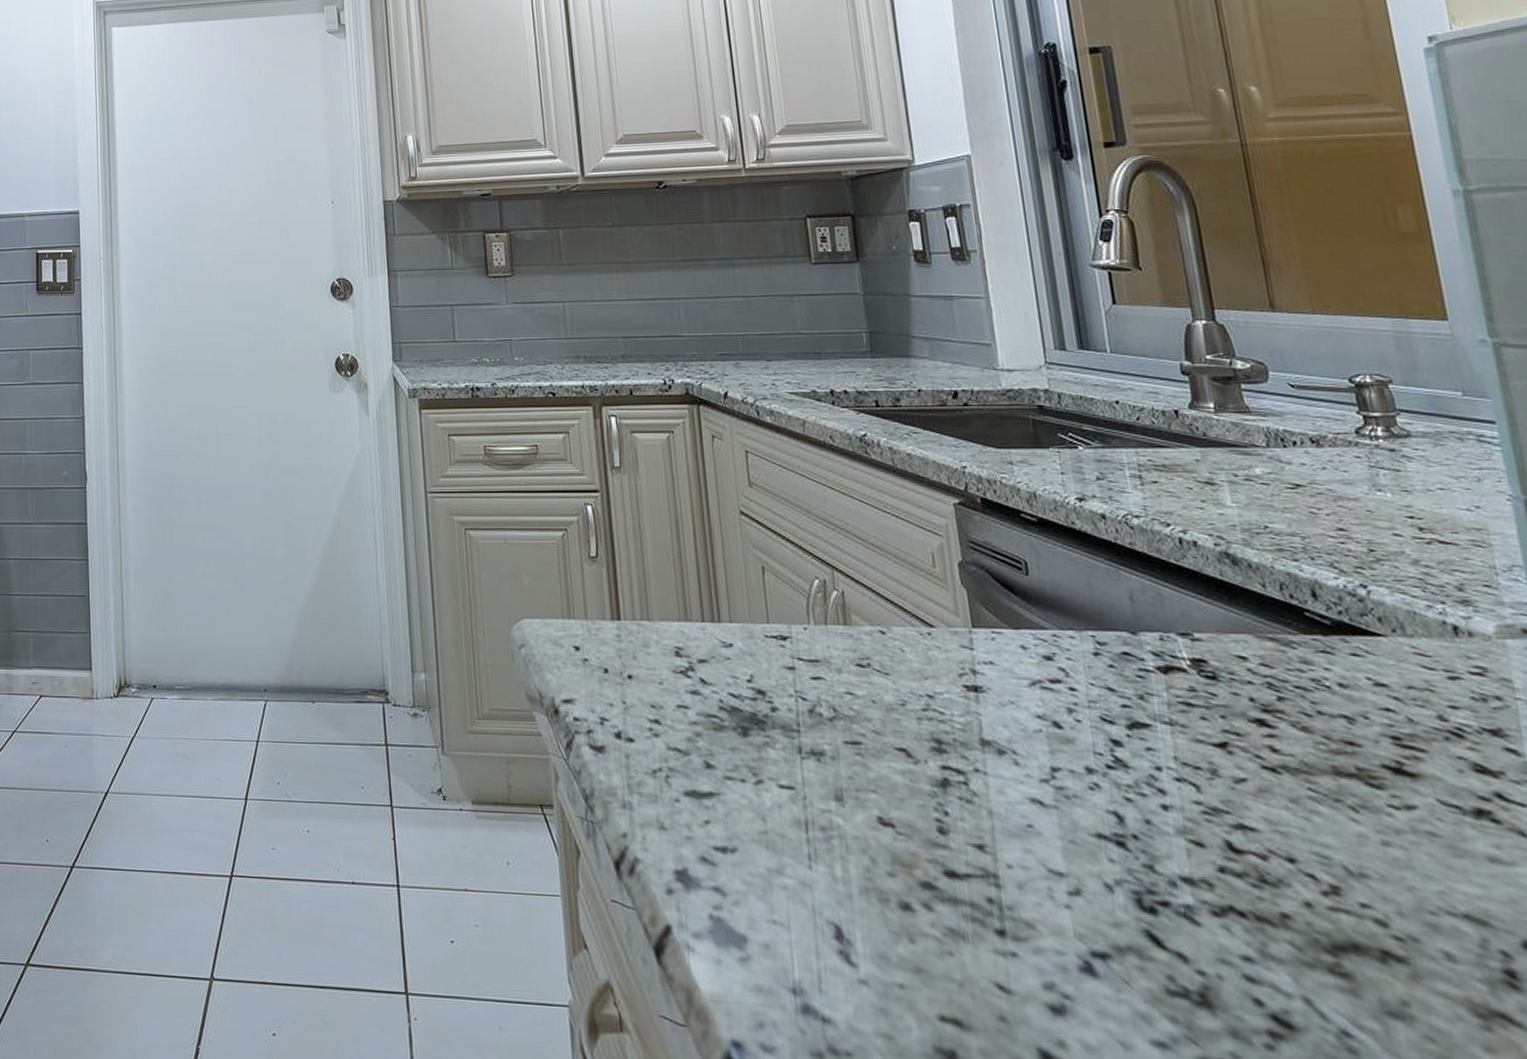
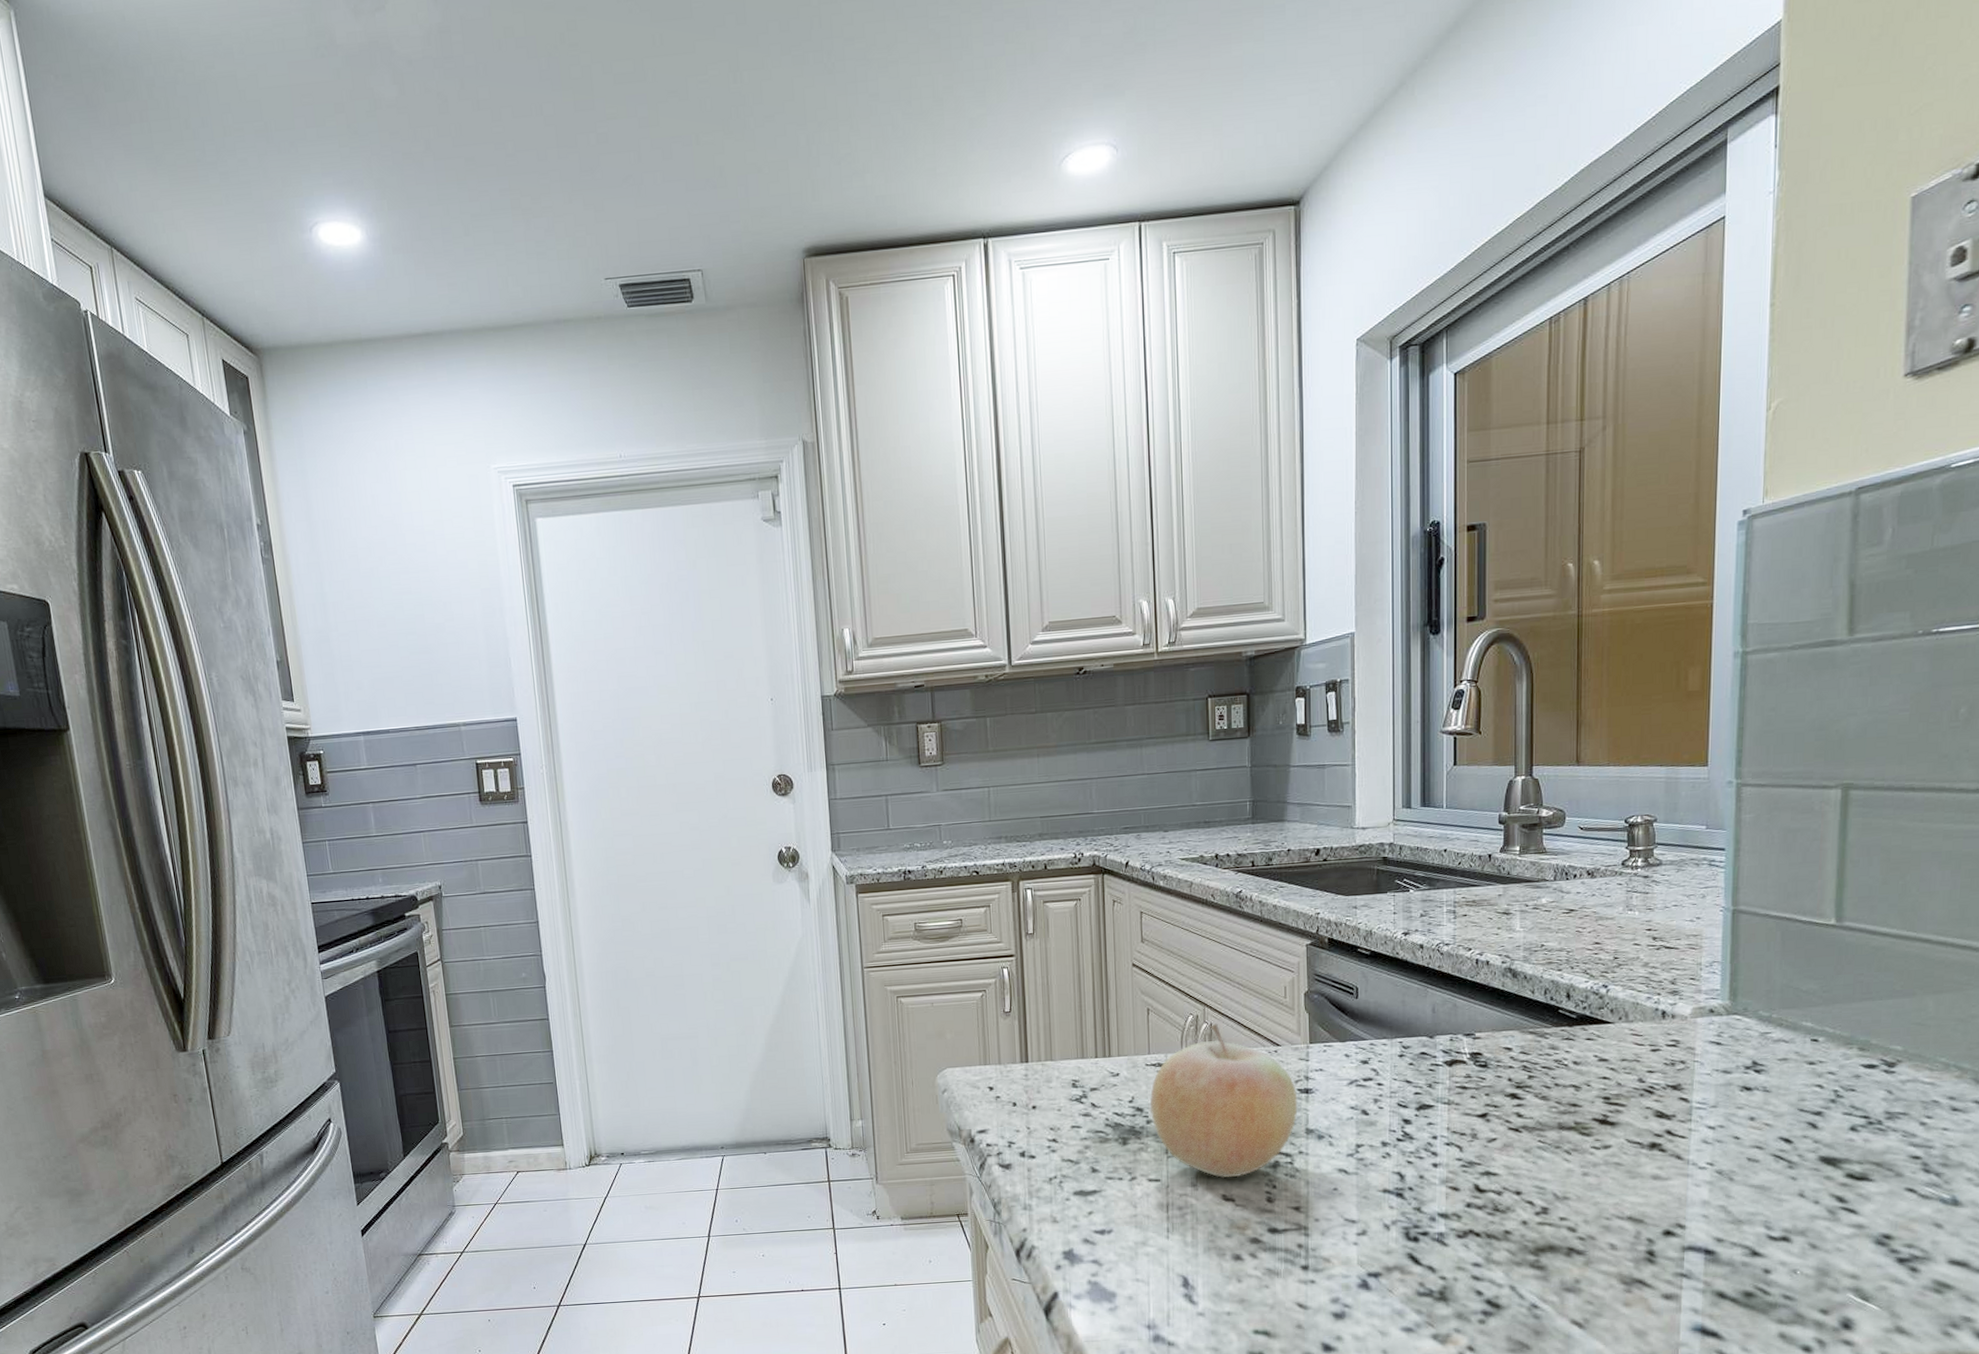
fruit: none [773,592,967,795] -> present [1150,1023,1298,1179]

